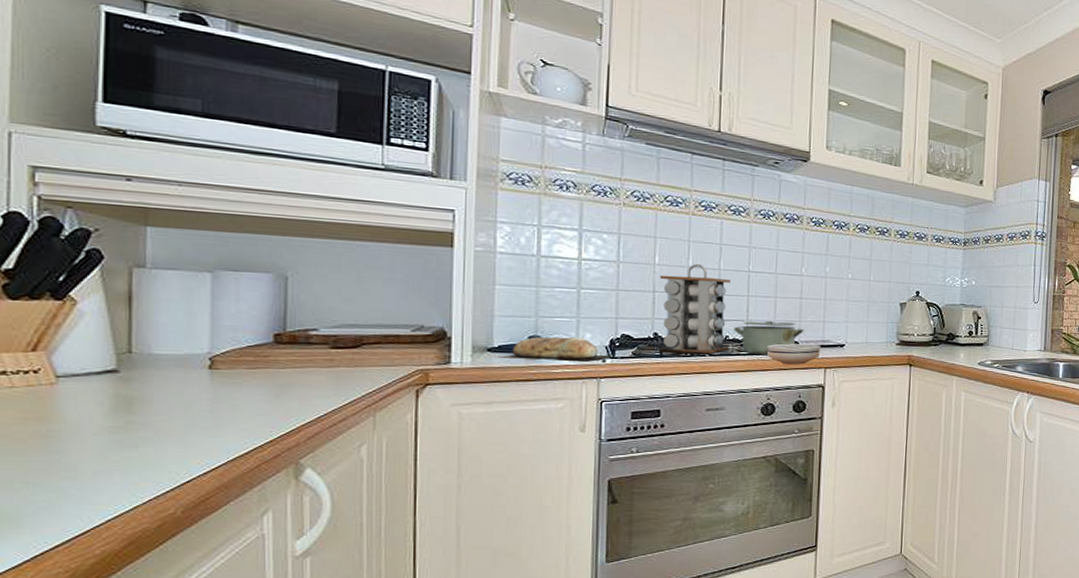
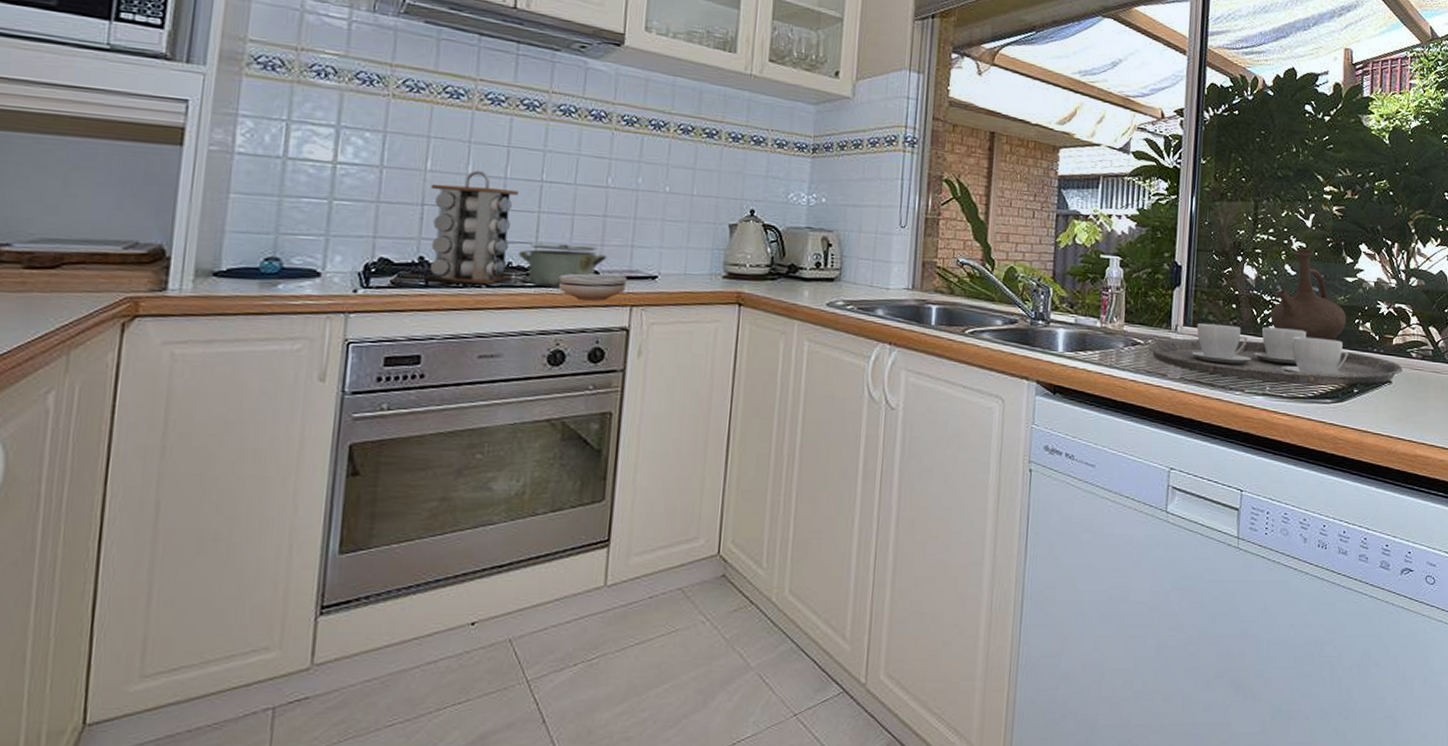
bread loaf: present [495,336,614,362] -> none [221,259,368,292]

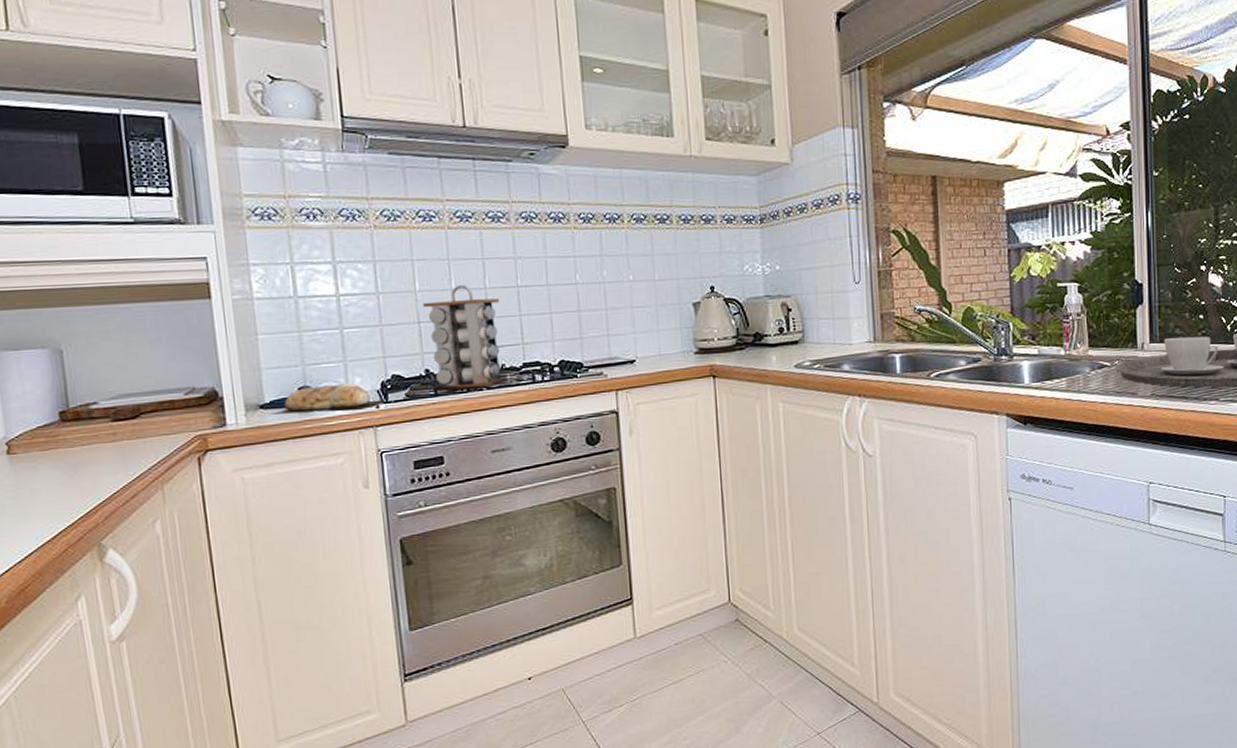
bread loaf: none [221,259,368,292] -> present [268,383,387,415]
saucepan: present [518,244,607,289] -> none [509,340,587,384]
bowl: present [558,273,628,302] -> none [548,364,609,392]

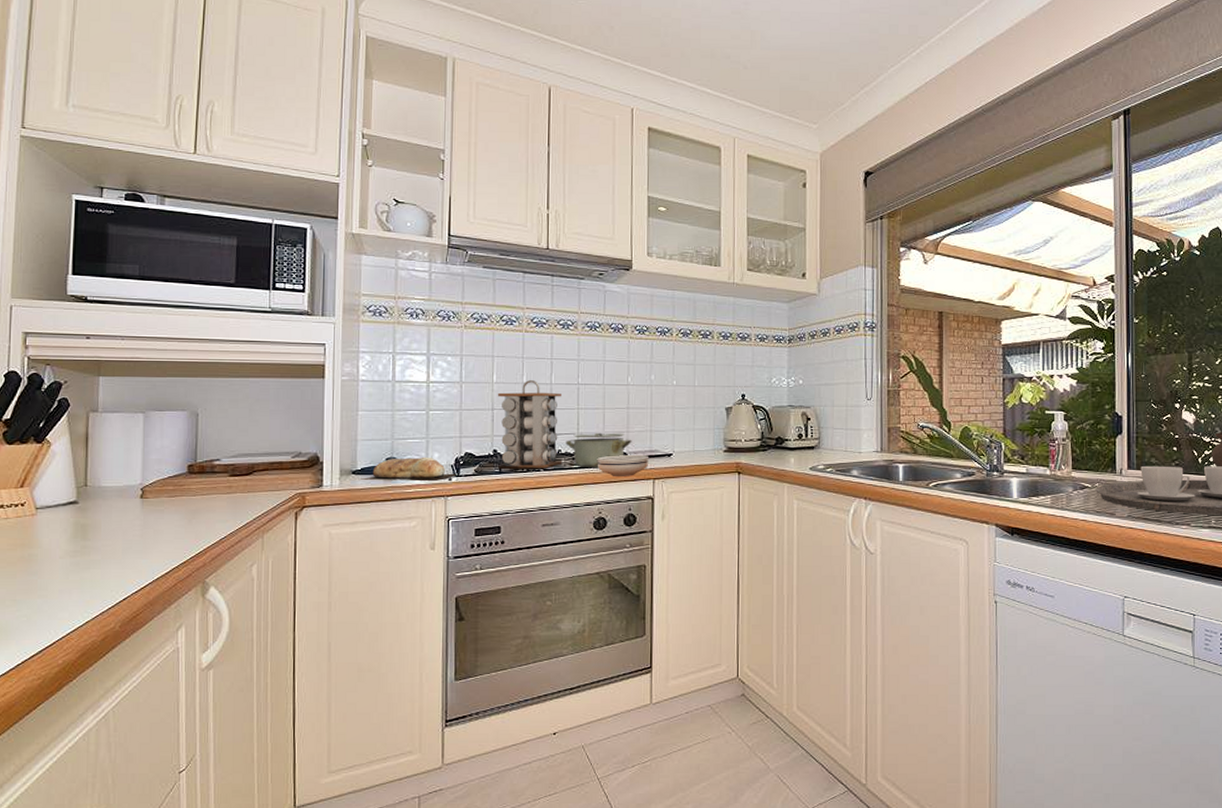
saucepan: none [509,340,587,384] -> present [566,432,632,469]
bowl: none [548,364,609,392] -> present [597,455,649,478]

